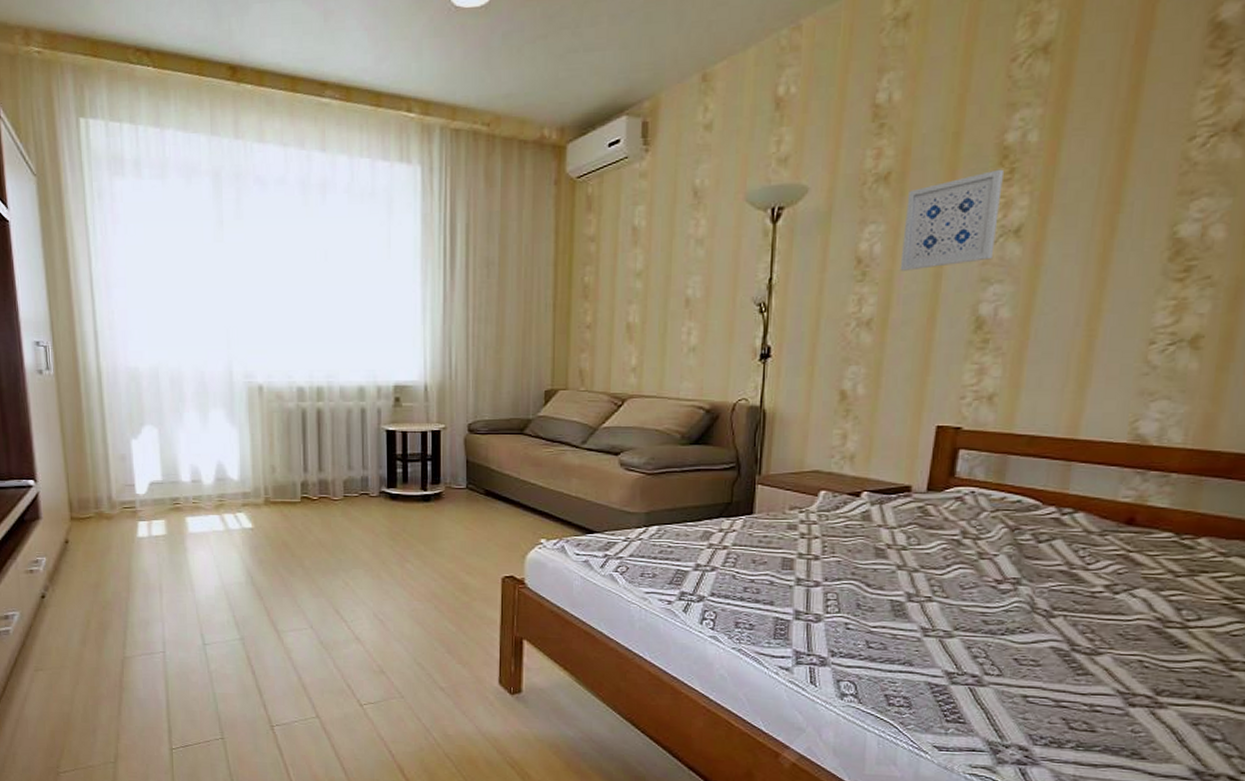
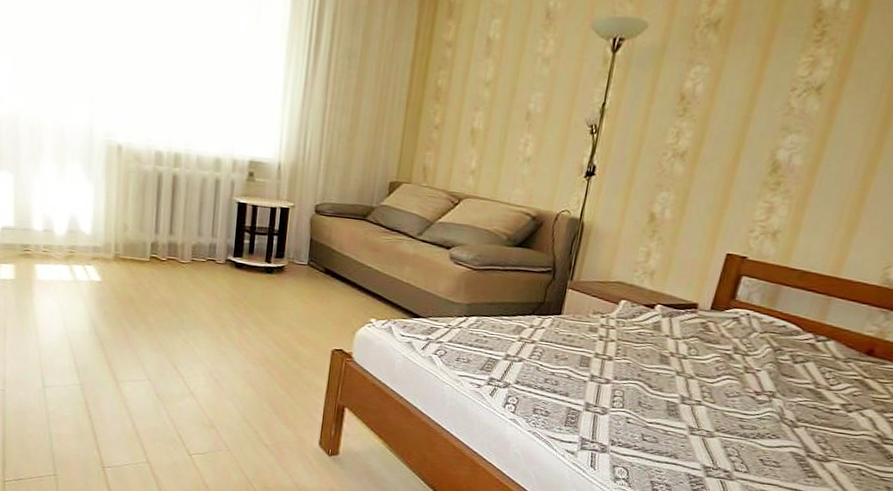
wall art: present [900,169,1004,271] -> none [716,30,816,113]

